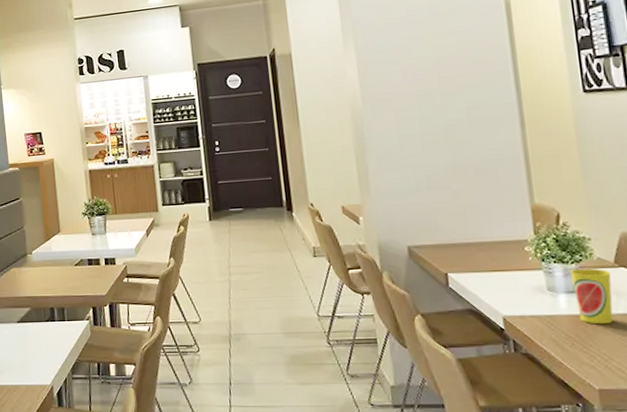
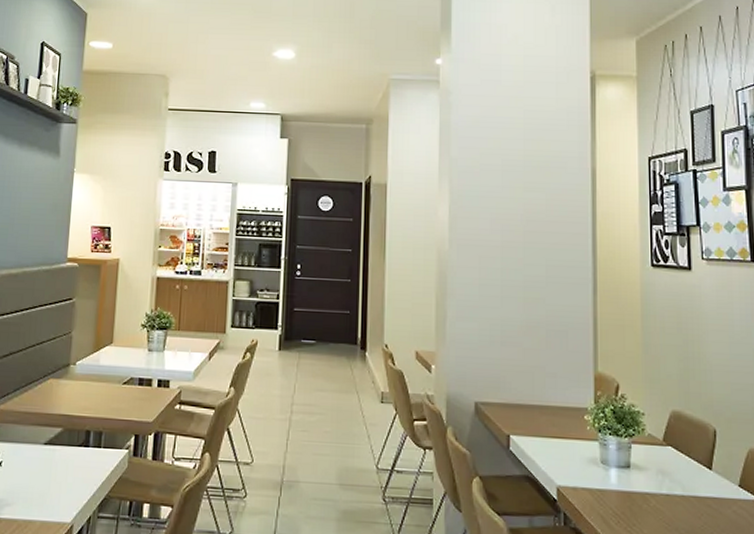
cup: present [570,268,614,325] -> none [623,443,659,504]

